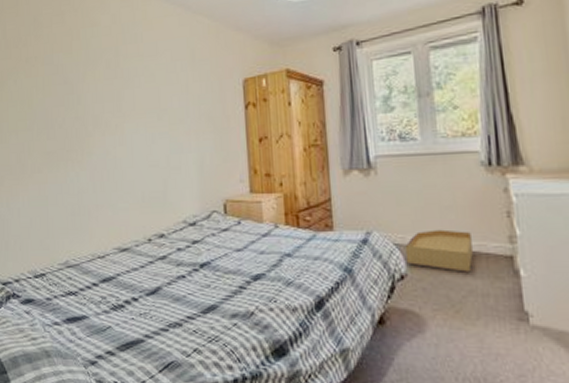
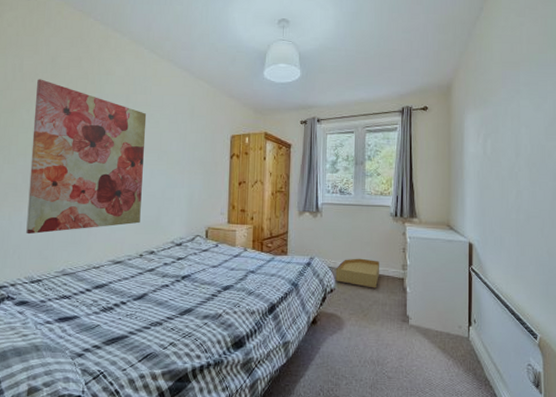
wall art: none [21,43,145,222] -> present [26,79,147,235]

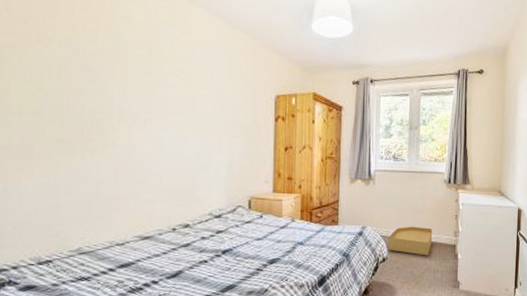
wall art: present [26,79,147,235] -> none [28,20,175,209]

